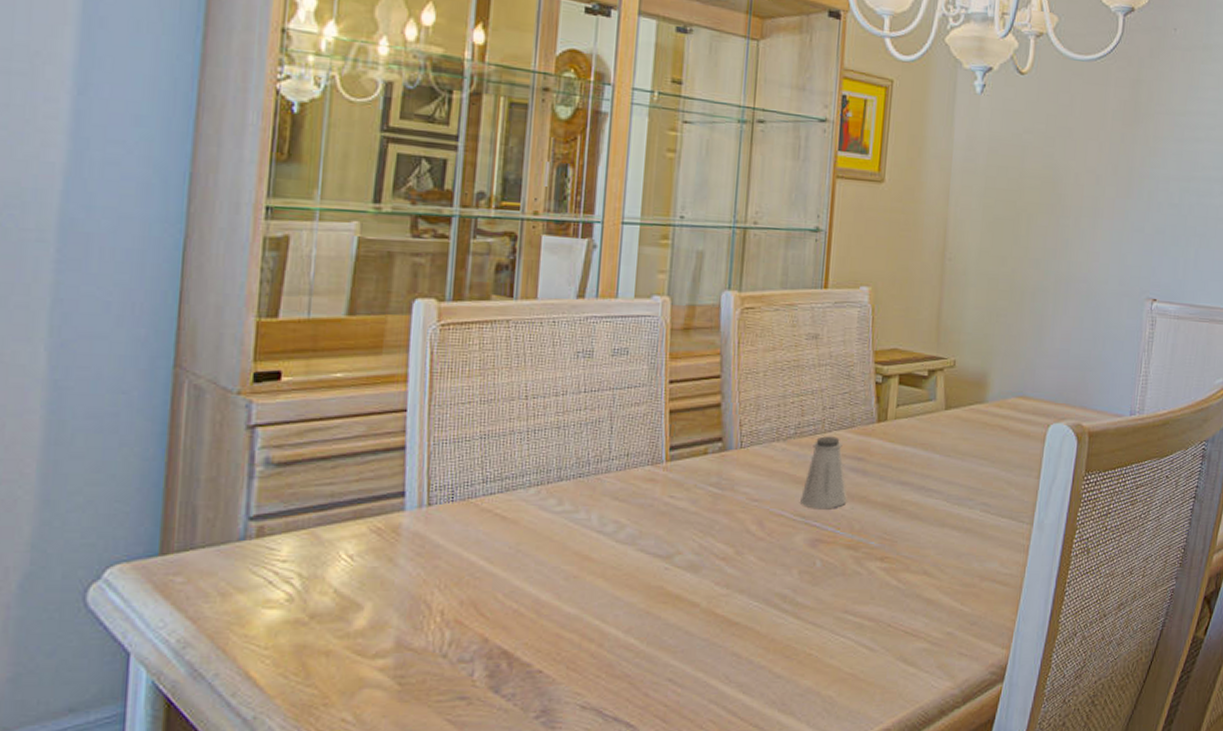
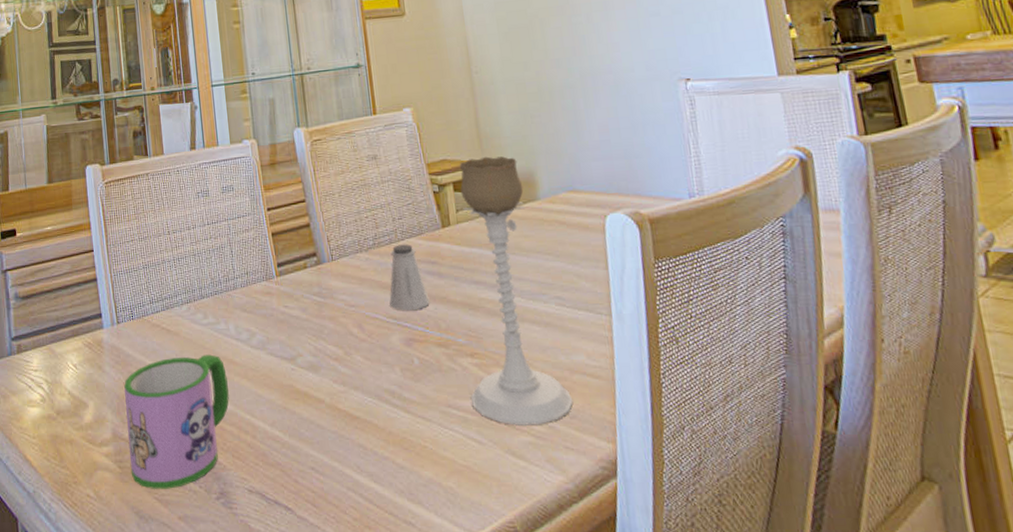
mug: none [416,548,577,709] -> present [124,354,229,489]
candle holder: none [871,351,977,632] -> present [459,156,573,426]

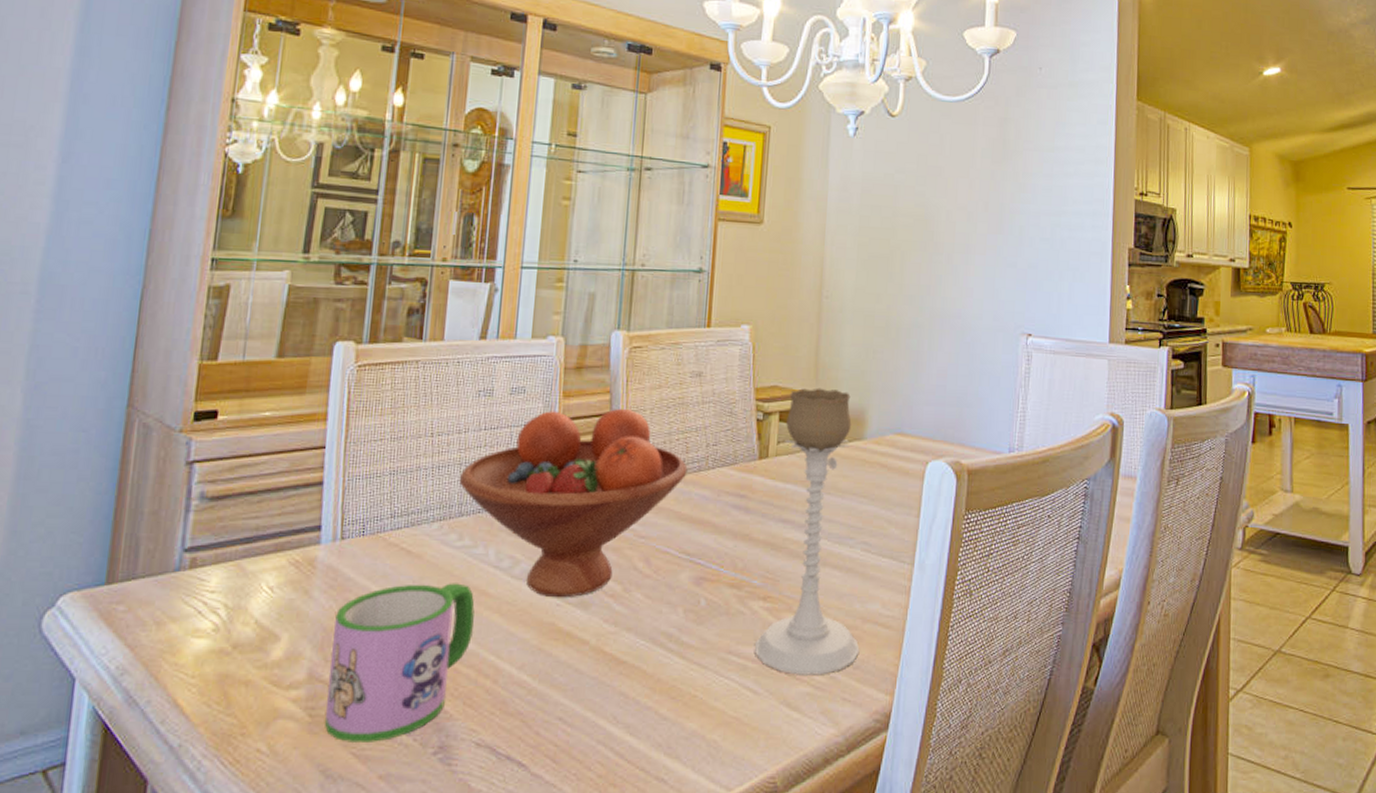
fruit bowl: none [195,194,381,363] -> present [458,408,688,598]
saltshaker: present [389,244,430,311] -> none [685,473,731,547]

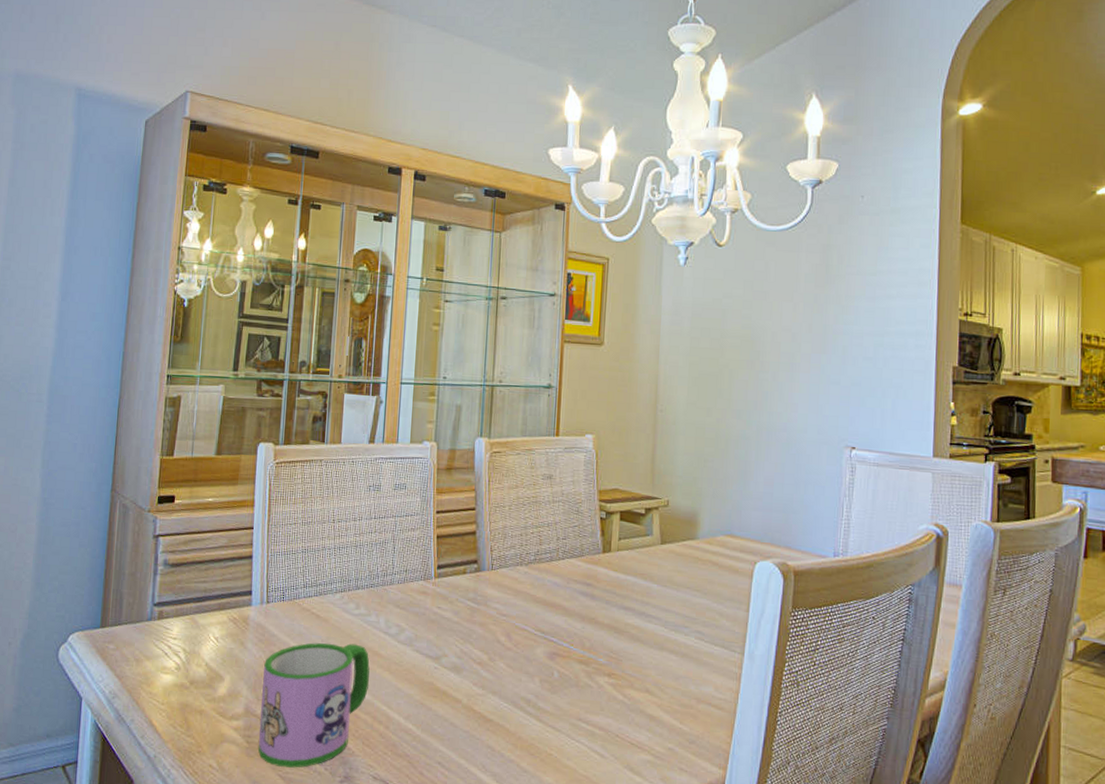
fruit bowl: present [458,408,688,598] -> none [355,504,541,662]
candle holder: present [755,388,860,675] -> none [601,491,695,746]

